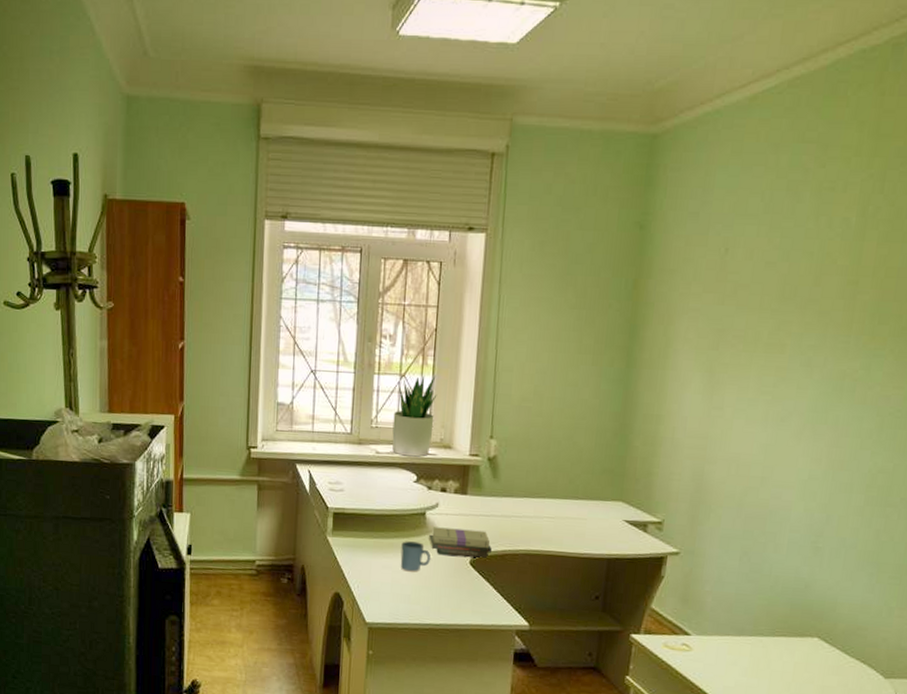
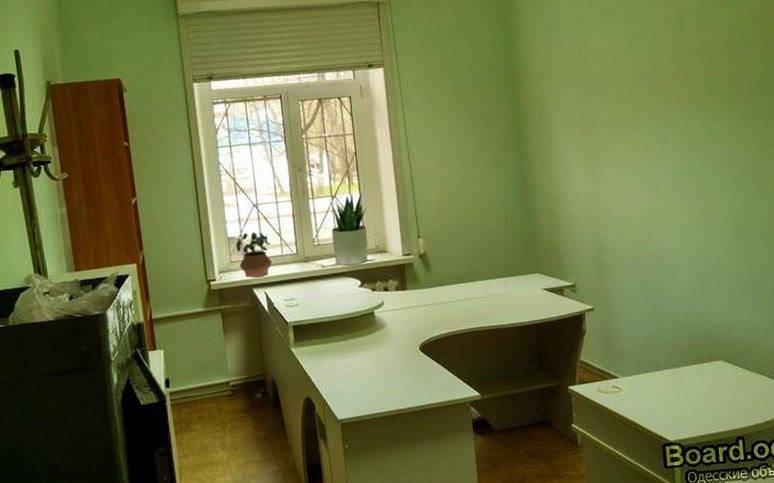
potted plant: none [285,400,323,453] -> present [236,232,273,278]
mug: present [400,541,432,573] -> none [357,339,386,368]
books: present [428,527,493,558] -> none [379,319,437,346]

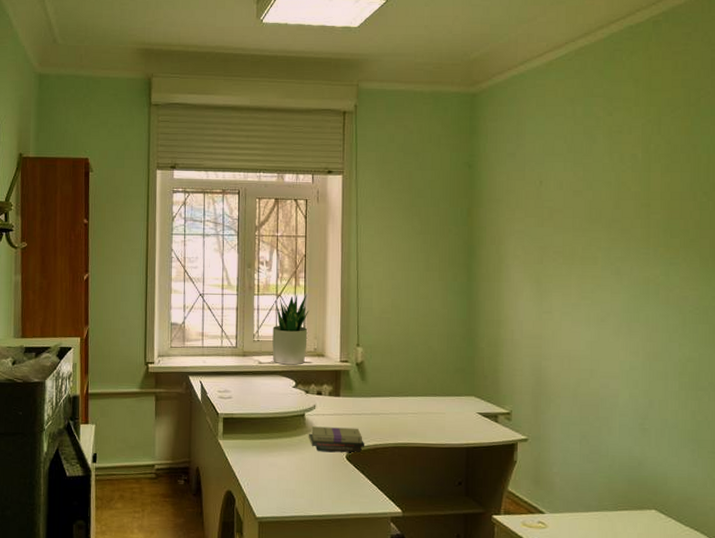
potted plant: present [236,232,273,278] -> none [178,320,212,366]
books: none [379,319,437,346] -> present [308,426,365,452]

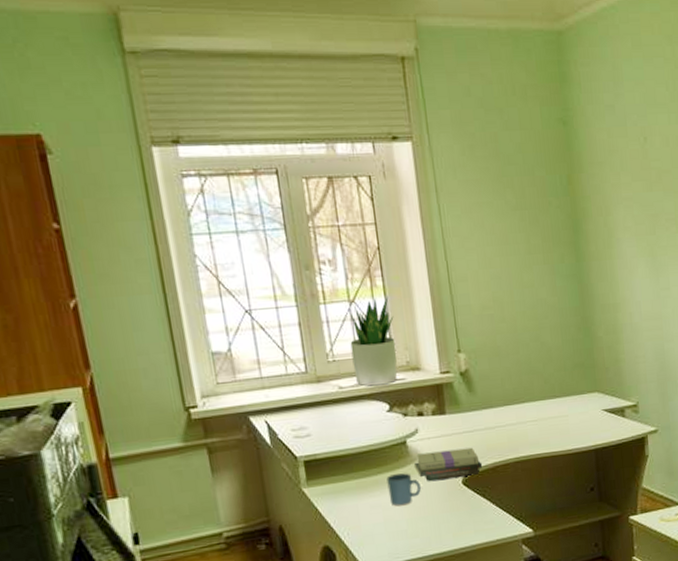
mug: none [284,440,312,469] -> present [386,473,422,507]

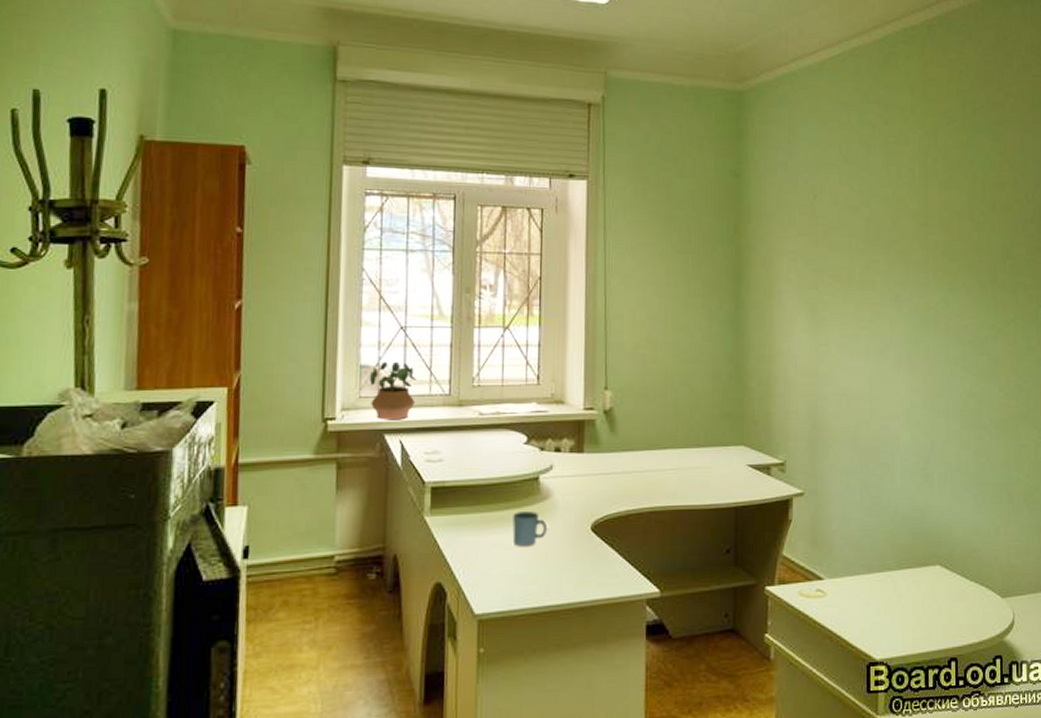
potted plant: none [223,345,274,403] -> present [370,361,416,420]
planter: present [349,297,398,387] -> none [497,326,545,415]
books: present [413,447,483,481] -> none [543,491,615,523]

